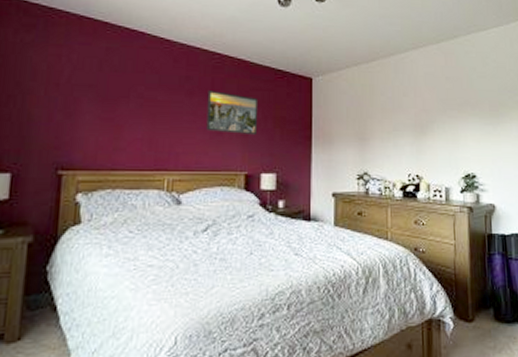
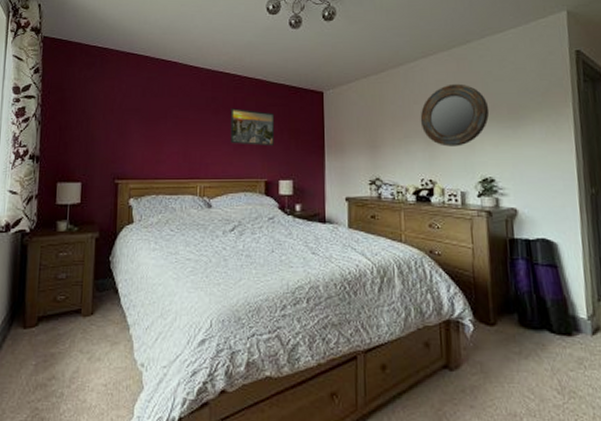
home mirror: none [409,78,473,142] -> present [420,83,490,147]

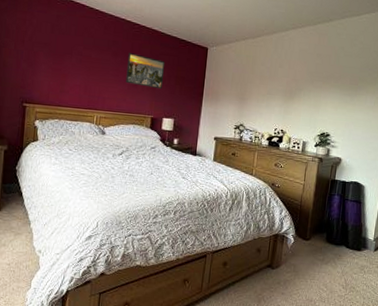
home mirror: present [420,83,490,147] -> none [281,54,337,106]

